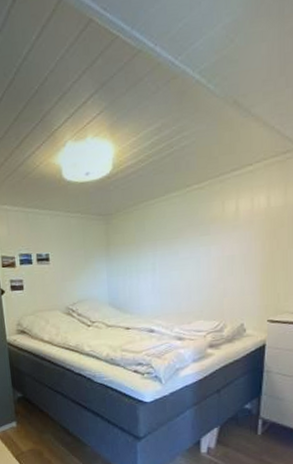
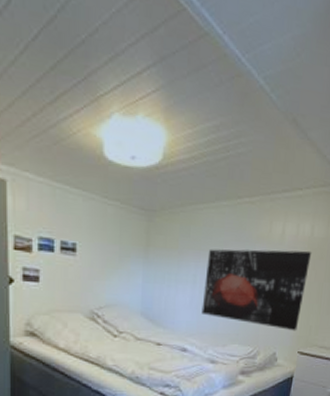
wall art: none [163,221,271,301] -> present [201,249,312,331]

